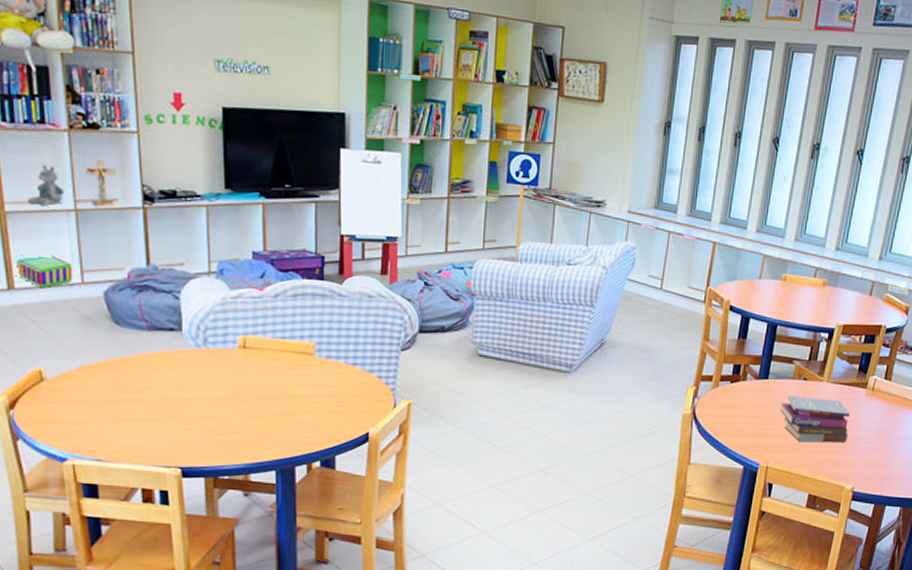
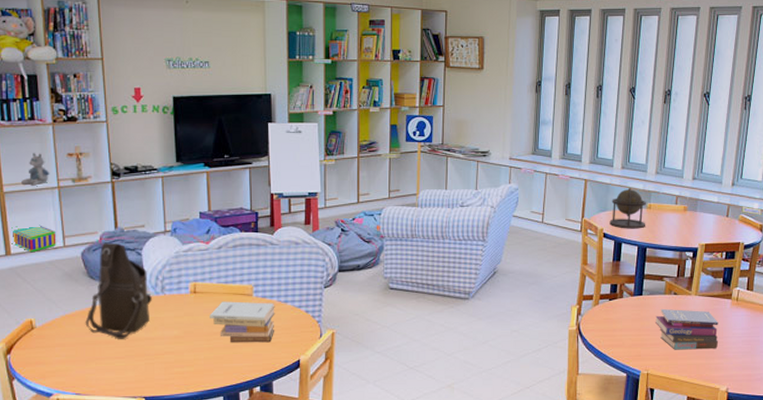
shoulder bag: none [108,281,191,398] -> present [85,242,152,339]
books: none [262,360,342,410] -> present [210,301,275,342]
globe: none [737,254,781,303] -> present [609,187,646,229]

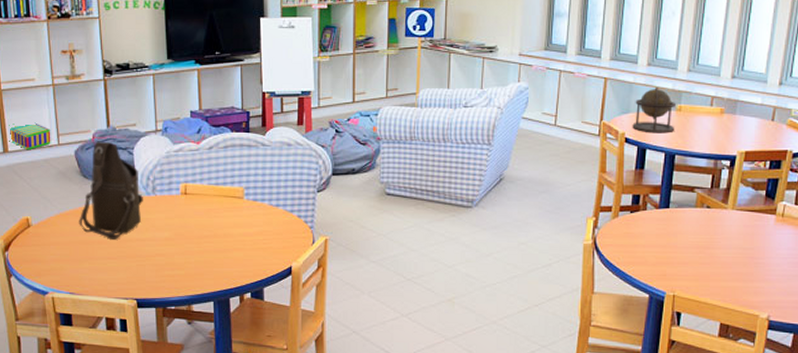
polar bear: present [21,153,49,187] -> none [18,50,44,84]
books: present [210,301,275,342] -> none [200,204,267,247]
books: present [655,309,719,350] -> none [684,224,760,271]

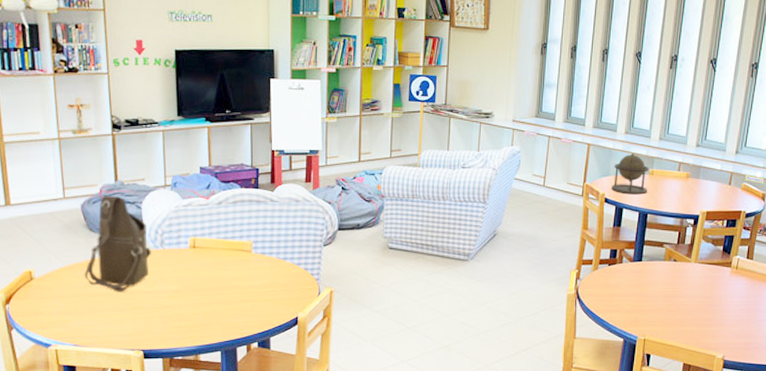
toy box: present [9,122,51,150] -> none [11,176,56,204]

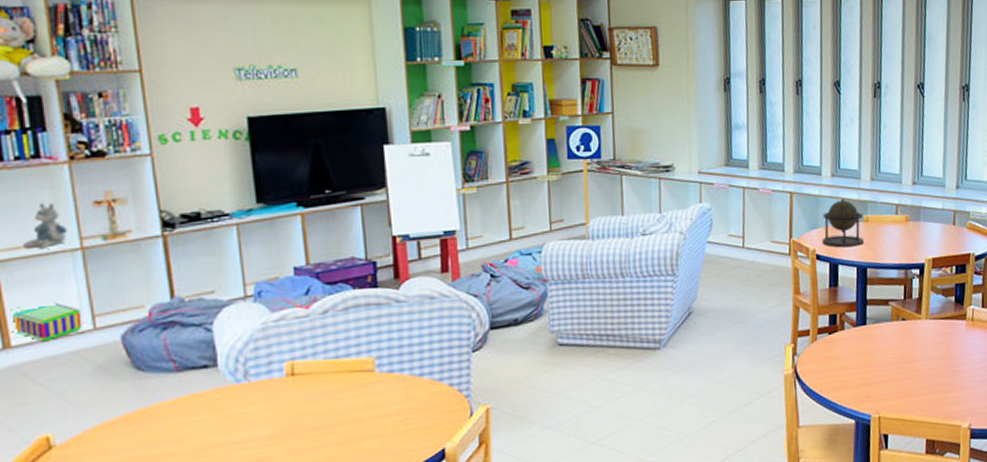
toy box: none [11,176,56,204] -> present [11,302,82,342]
polar bear: none [22,103,49,138] -> present [24,203,66,251]
shoulder bag: present [84,195,151,292] -> none [132,317,231,449]

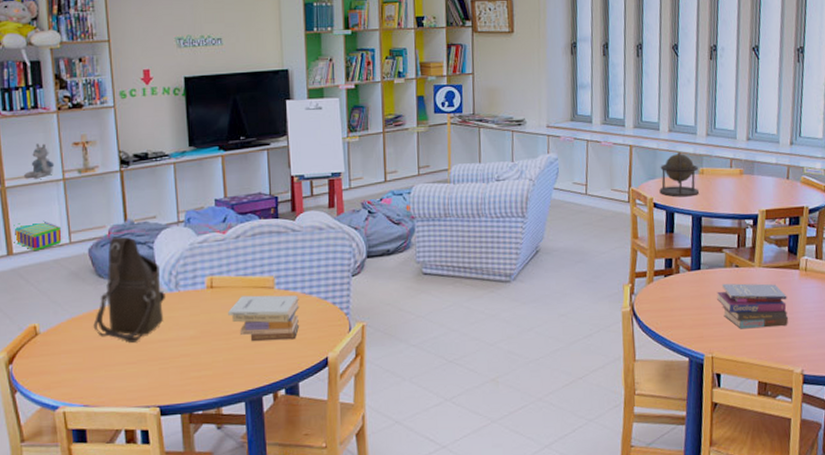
shoulder bag: none [132,317,231,449] -> present [93,236,165,343]
books: none [315,378,408,436] -> present [228,295,299,341]
books: none [883,336,956,386] -> present [717,283,789,329]

